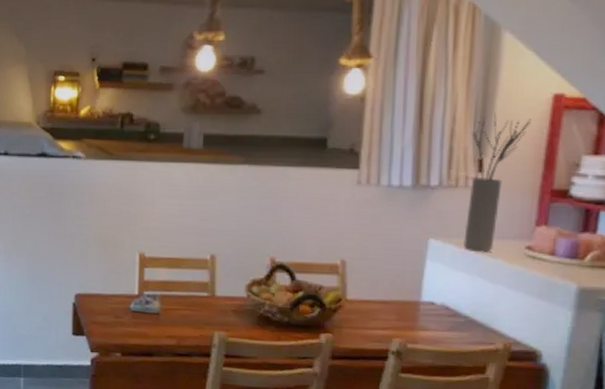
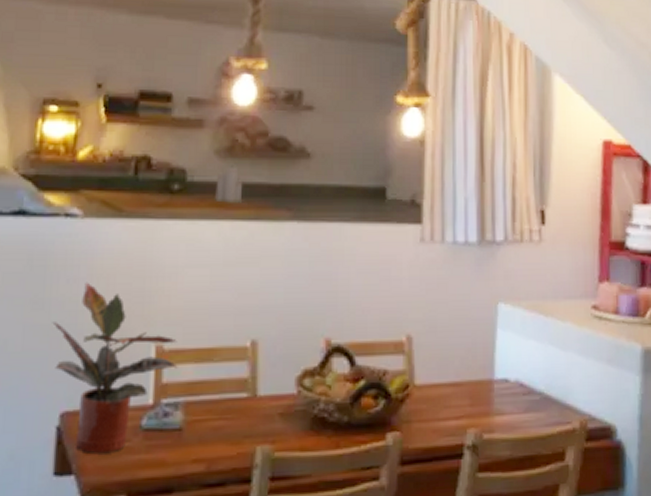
potted plant: none [67,205,156,324] -> present [52,282,178,453]
vase: present [463,112,531,253] -> none [532,159,586,316]

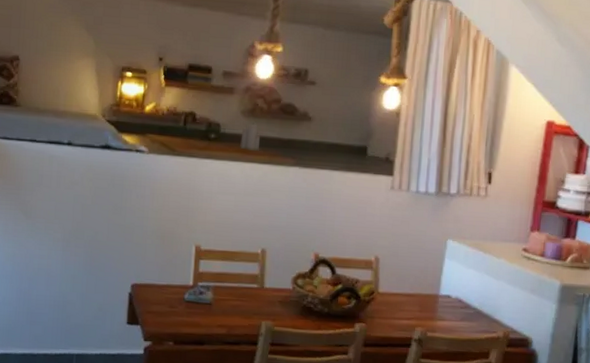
potted plant: present [52,282,178,453] -> none [127,198,210,314]

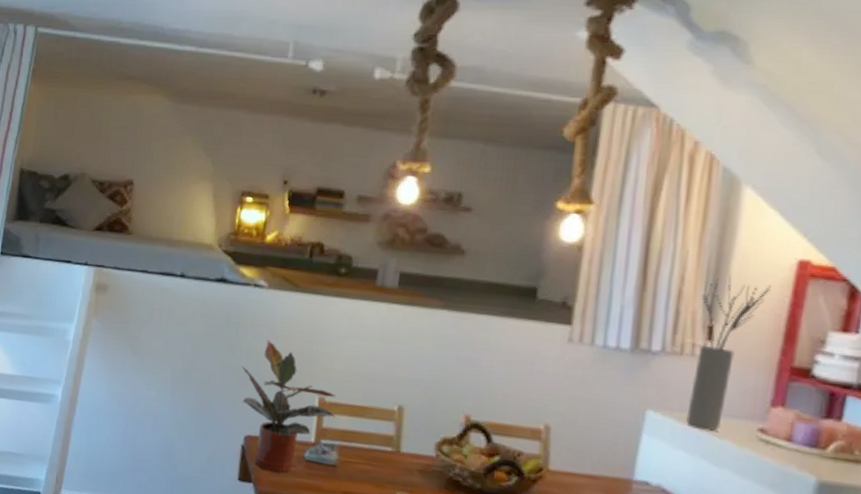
potted plant: none [127,198,210,314] -> present [241,339,337,473]
vase: none [475,133,530,254] -> present [686,275,771,432]

